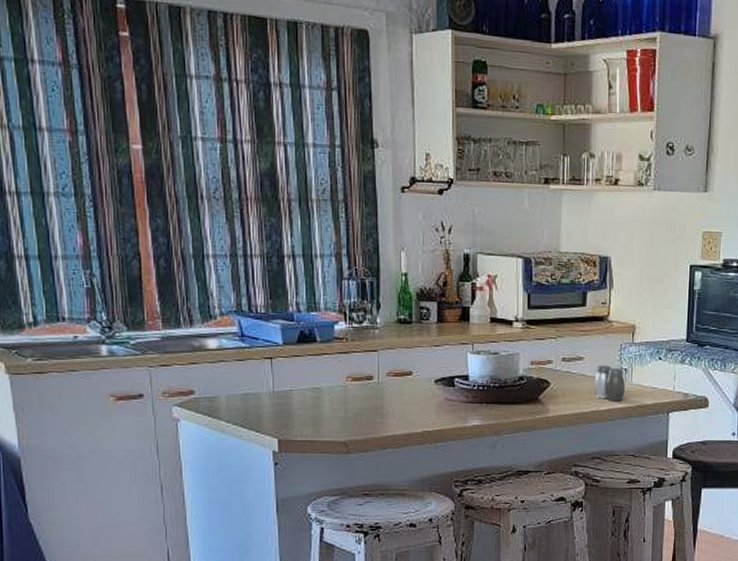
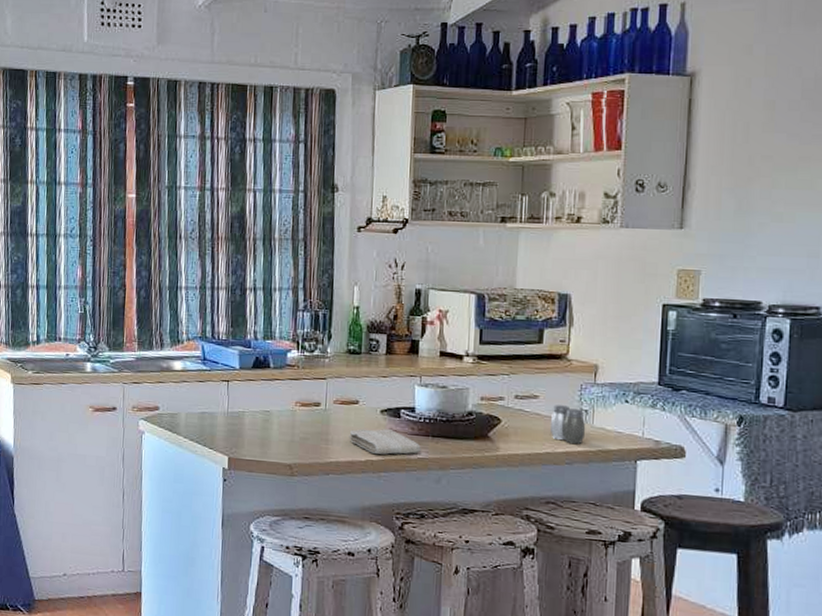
washcloth: none [404,399,476,425] -> present [349,429,421,455]

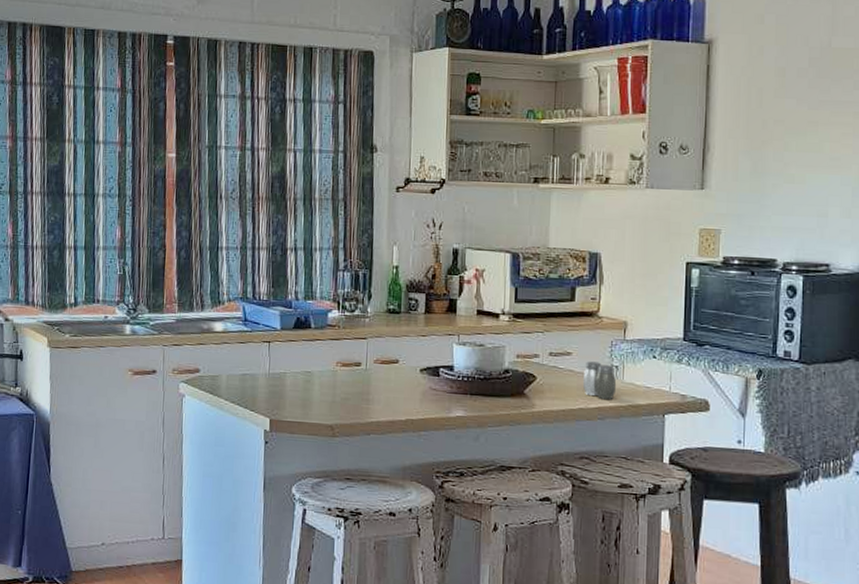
washcloth: present [349,429,421,455] -> none [389,388,459,414]

